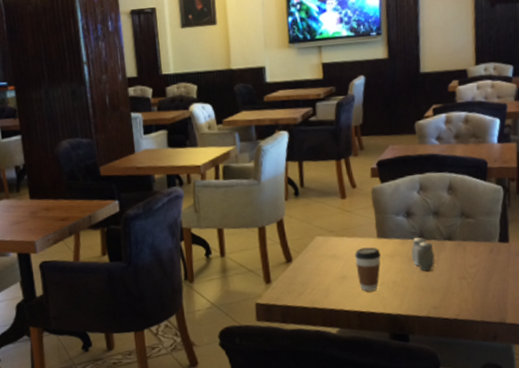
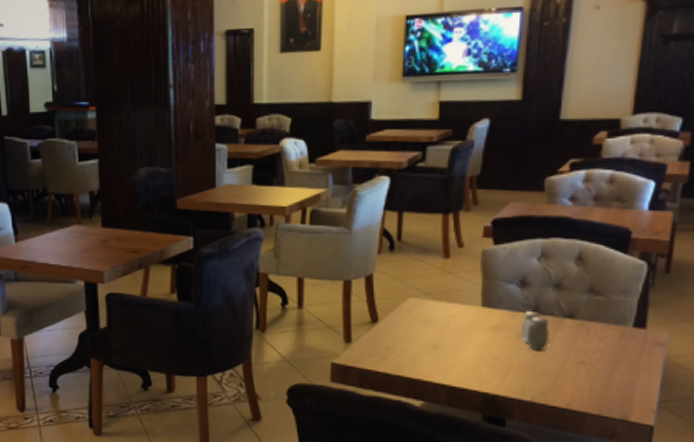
coffee cup: present [355,247,381,292] -> none [452,315,483,365]

